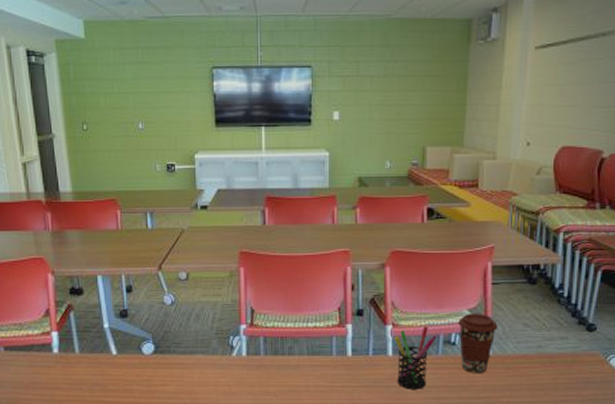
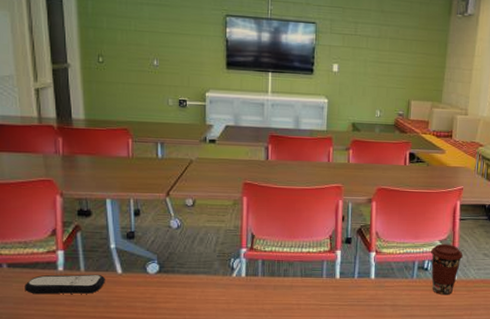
remote control: none [22,356,100,378] -> present [25,274,105,294]
pen holder: present [395,326,436,390] -> none [377,254,412,308]

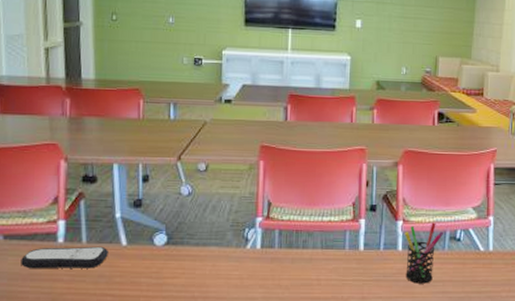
pen holder: none [377,254,412,308] -> present [405,222,443,284]
coffee cup: present [430,243,463,295] -> none [462,211,499,268]

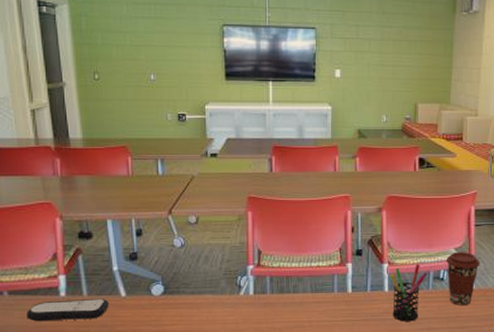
coffee cup: none [462,211,499,268] -> present [445,251,480,305]

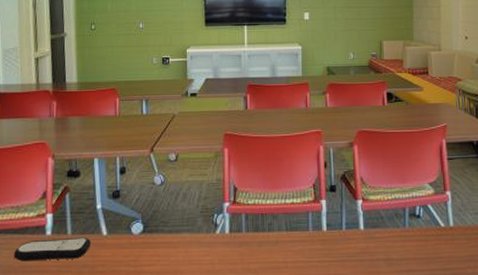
pen holder: present [390,264,427,322] -> none [365,200,403,263]
coffee cup: present [445,251,480,305] -> none [420,186,457,245]

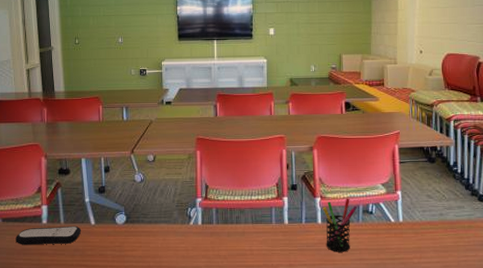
pen holder: none [365,200,403,263] -> present [323,198,357,252]

